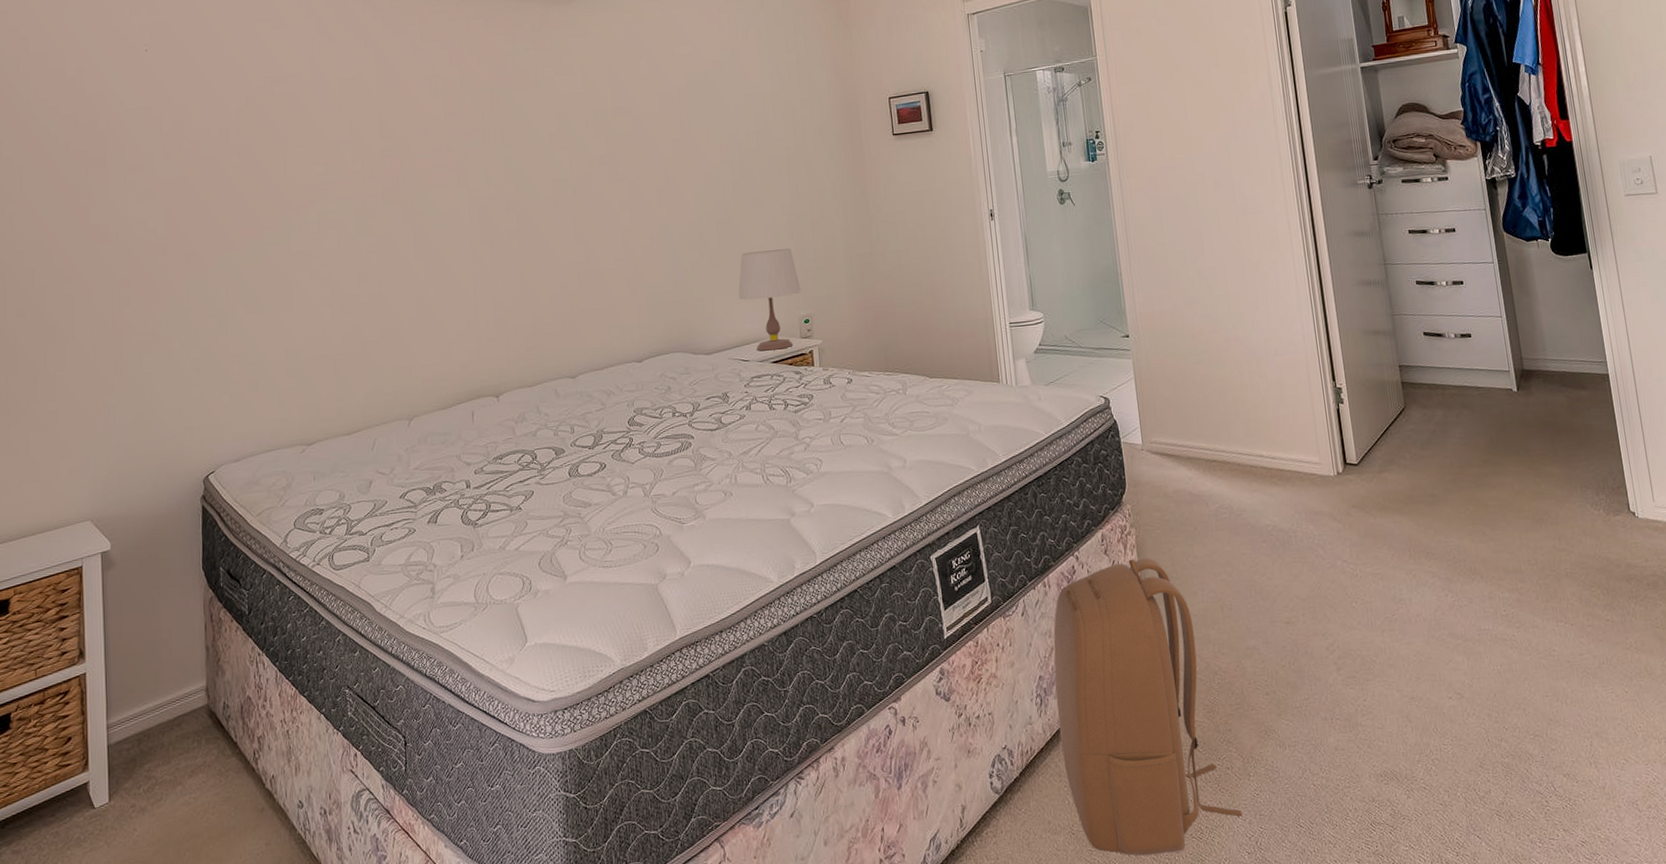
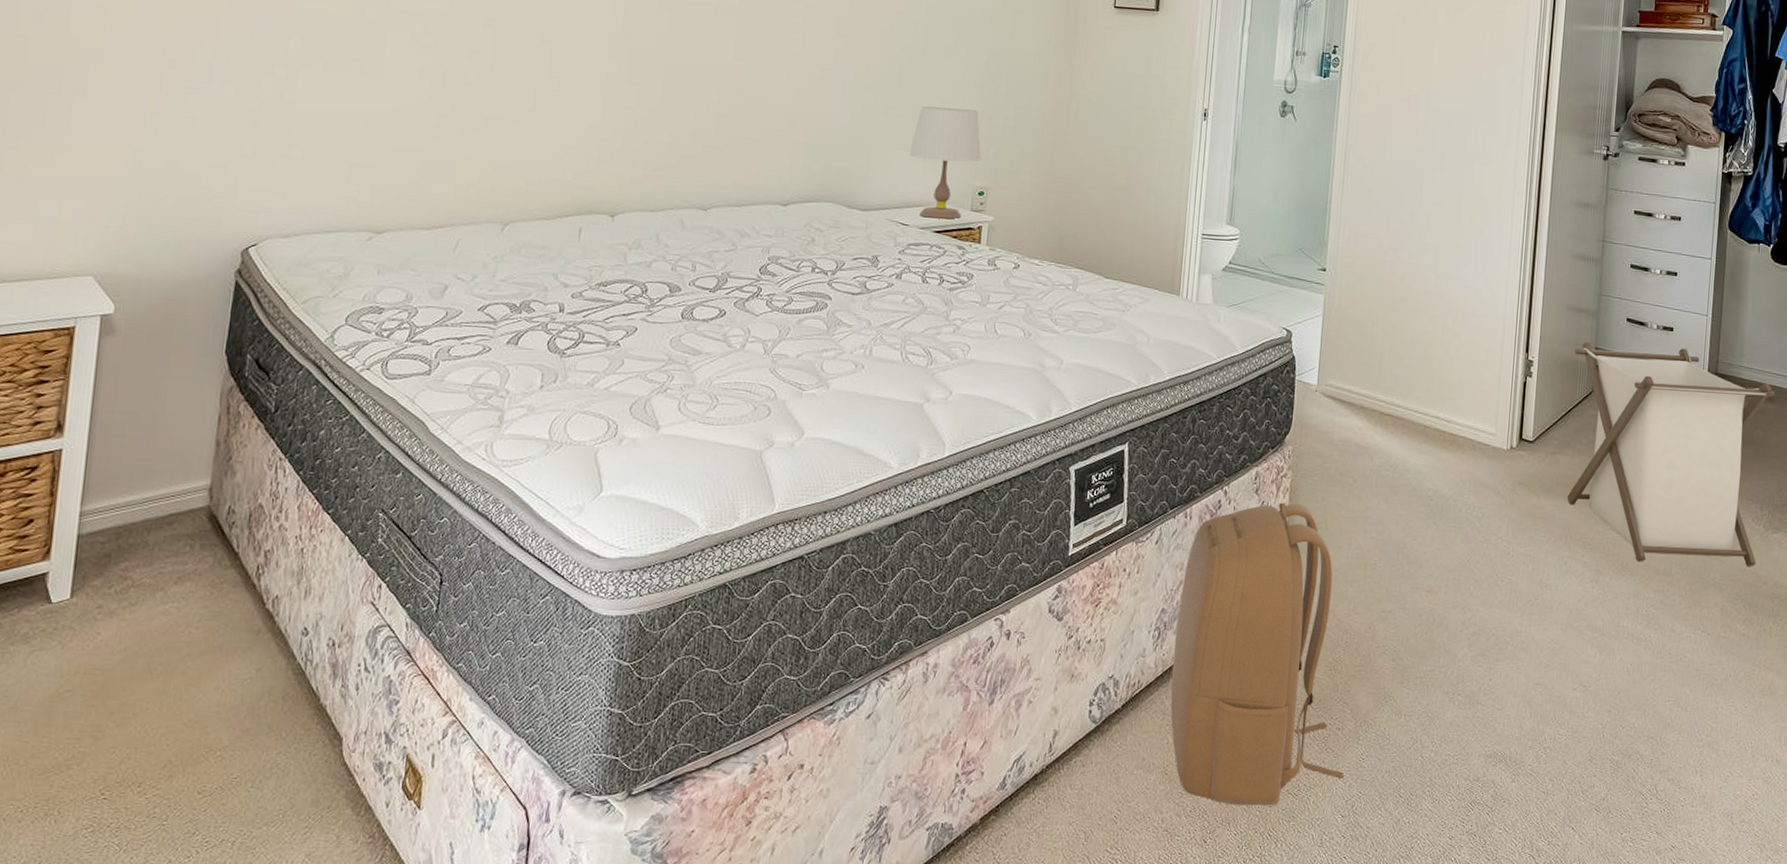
laundry basket: none [1379,351,1604,563] -> present [1567,342,1775,566]

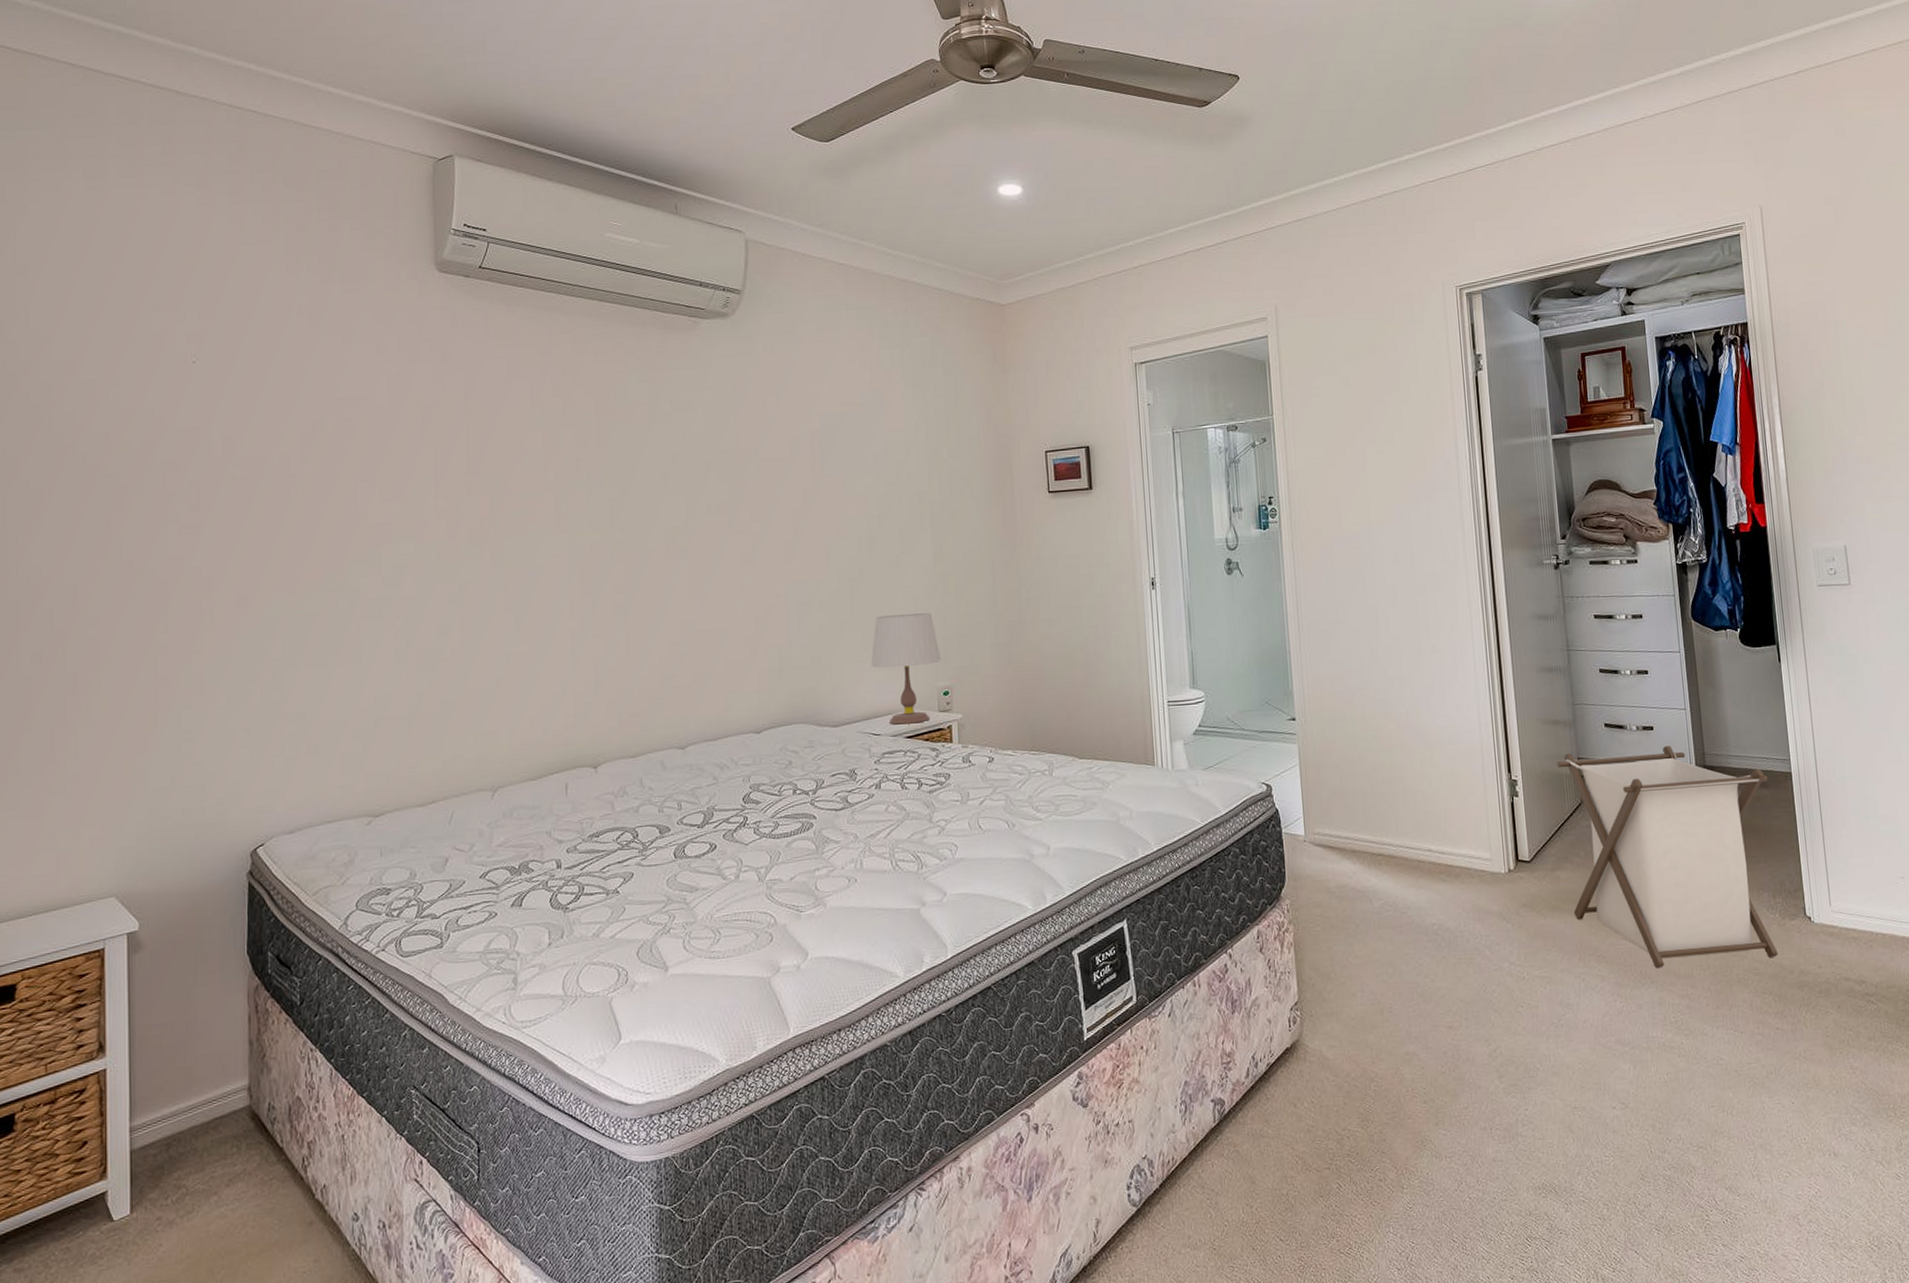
backpack: present [1170,502,1344,806] -> none [1201,956,1394,1273]

